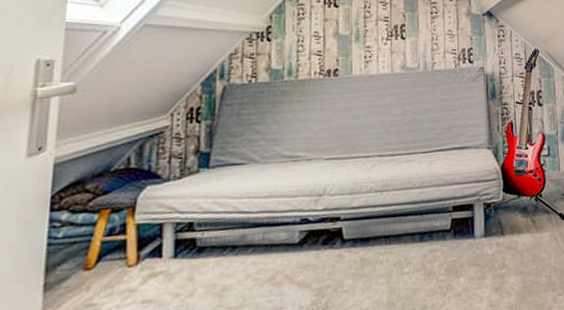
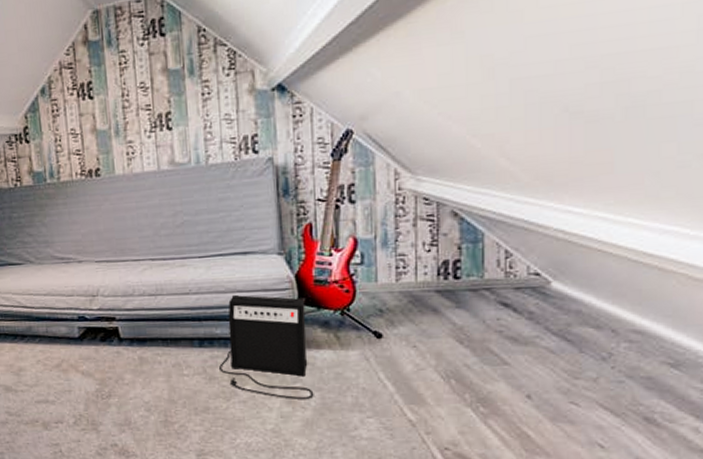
amplifier: none [437,186,517,287] -> present [219,294,314,399]

